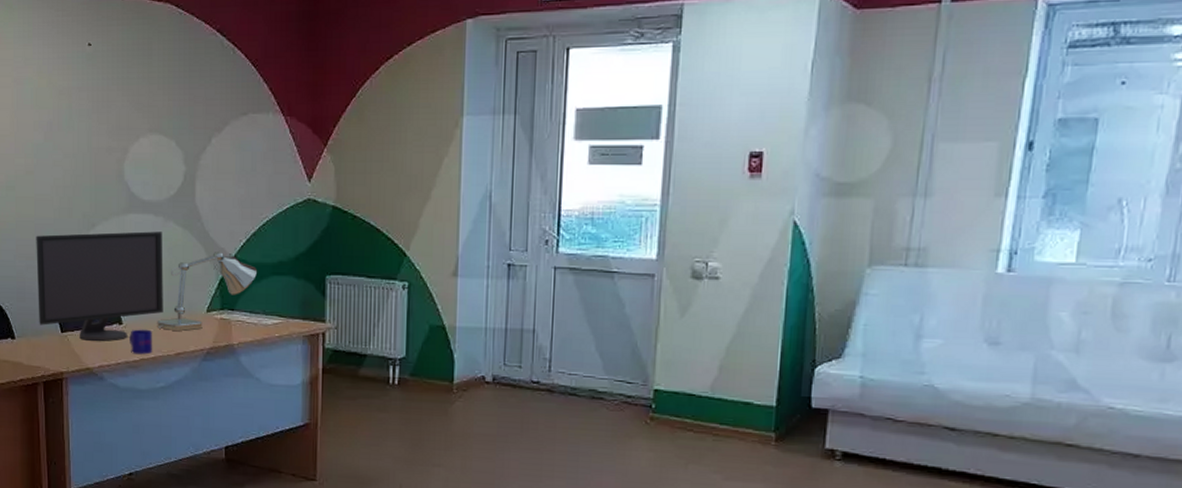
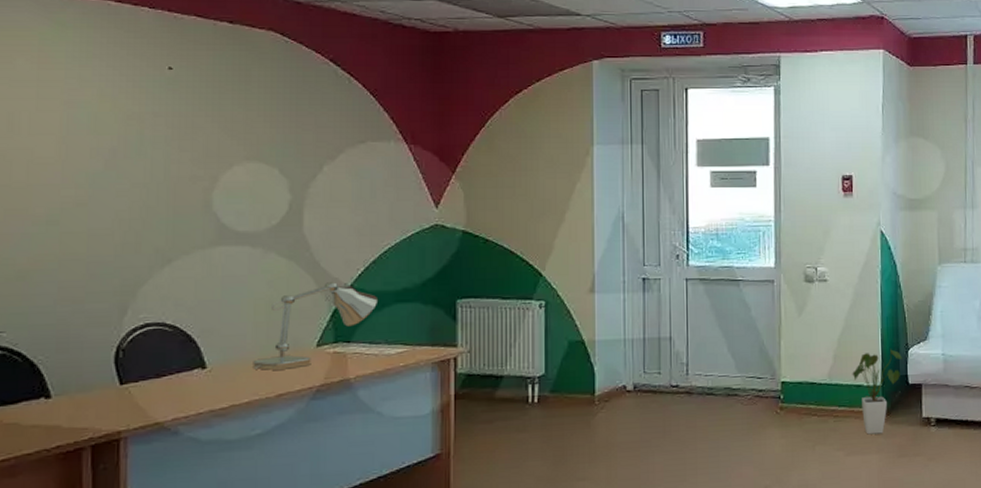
computer monitor: present [36,231,163,341] -> none [87,264,262,391]
mug: present [130,329,153,355] -> none [216,371,247,401]
house plant: none [740,365,806,461] -> present [852,349,902,435]

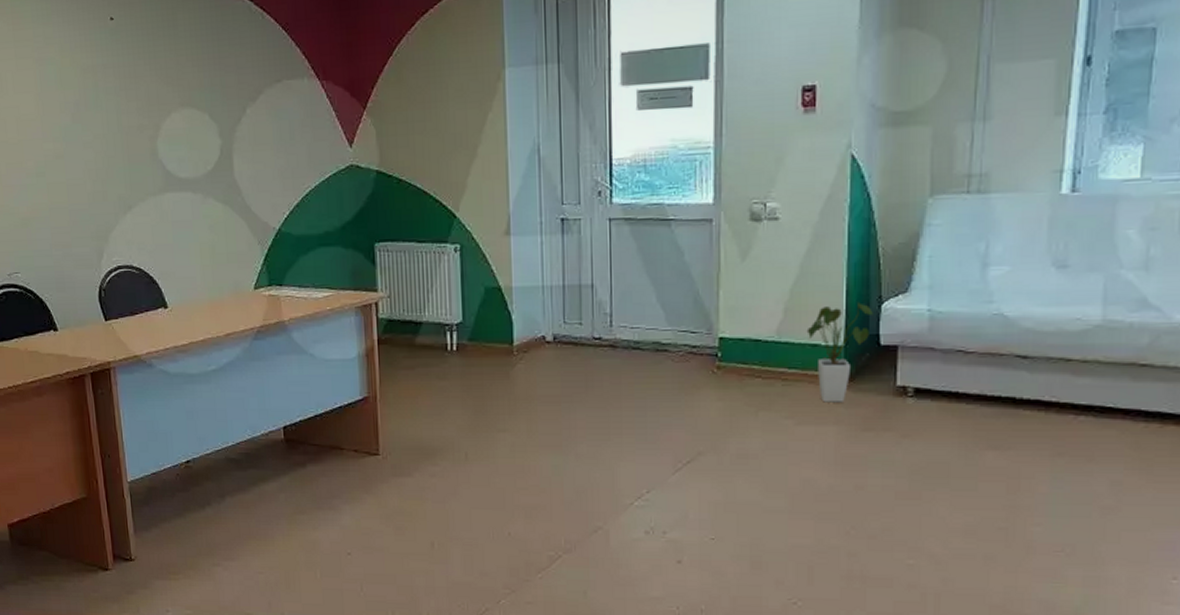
desk lamp: present [253,282,379,371] -> none [203,226,304,312]

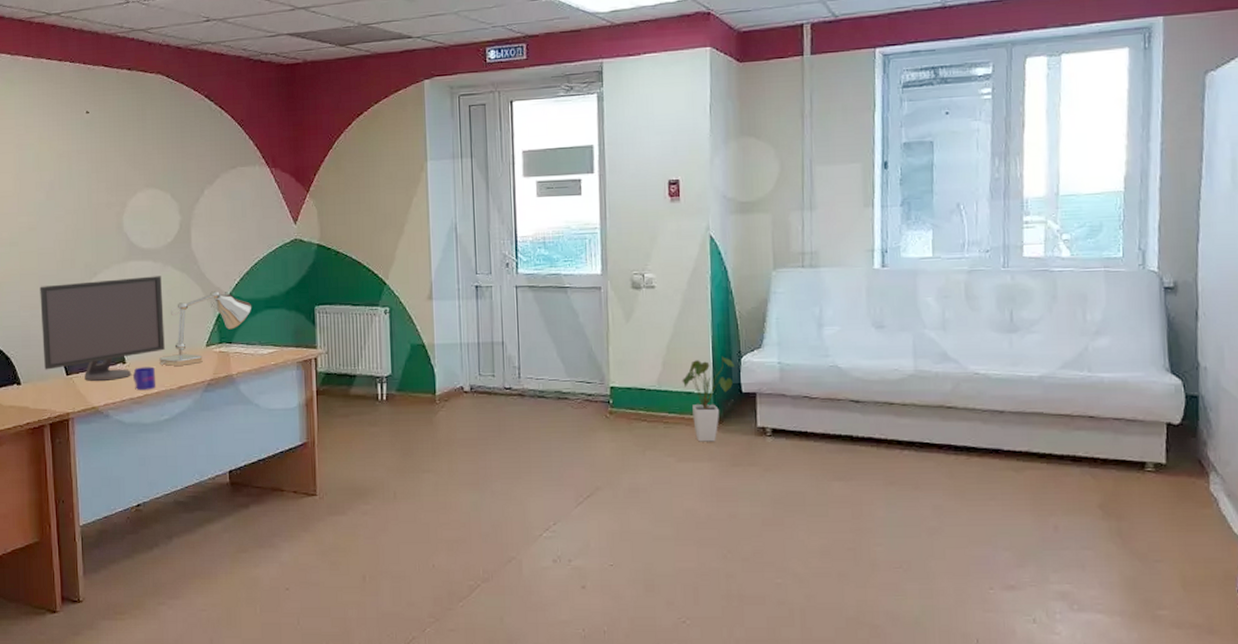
computer monitor: none [71,209,209,327] -> present [40,276,165,381]
mug: none [176,311,202,338] -> present [133,366,157,391]
desk lamp: none [203,226,304,312] -> present [159,291,252,367]

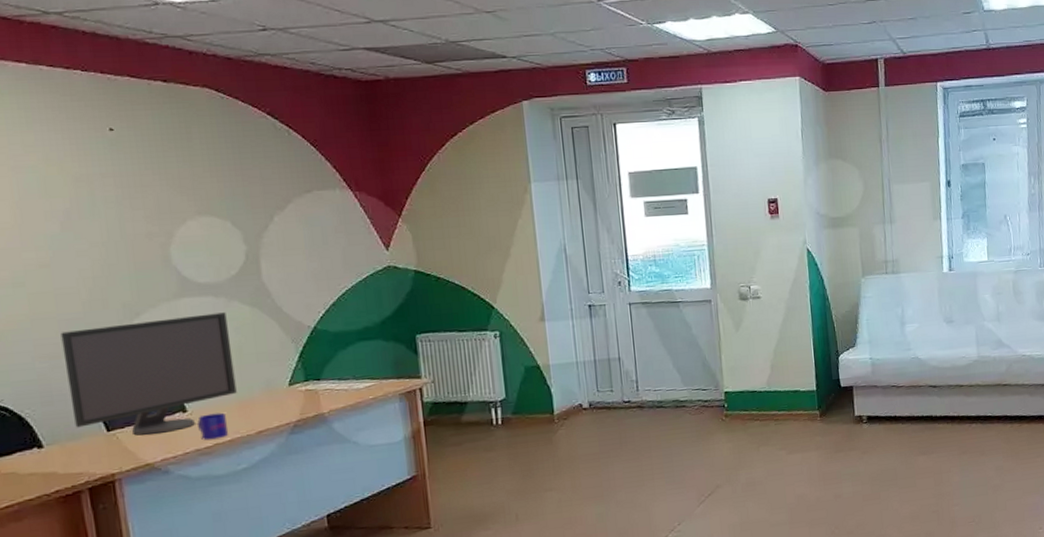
desk lamp: present [159,291,252,367] -> none [230,325,343,411]
house plant: present [682,357,735,442] -> none [788,356,834,434]

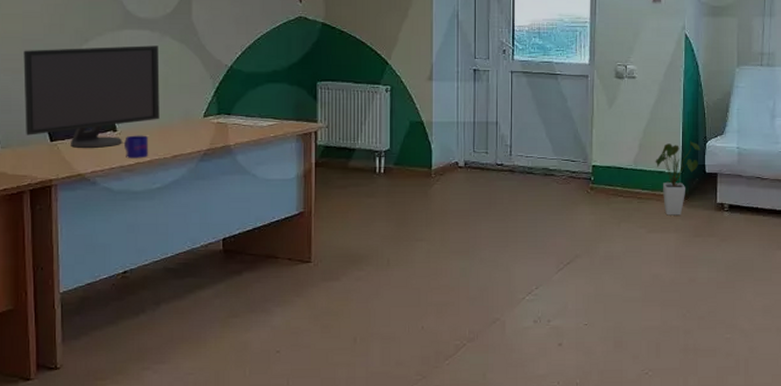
house plant: none [788,356,834,434] -> present [655,141,700,216]

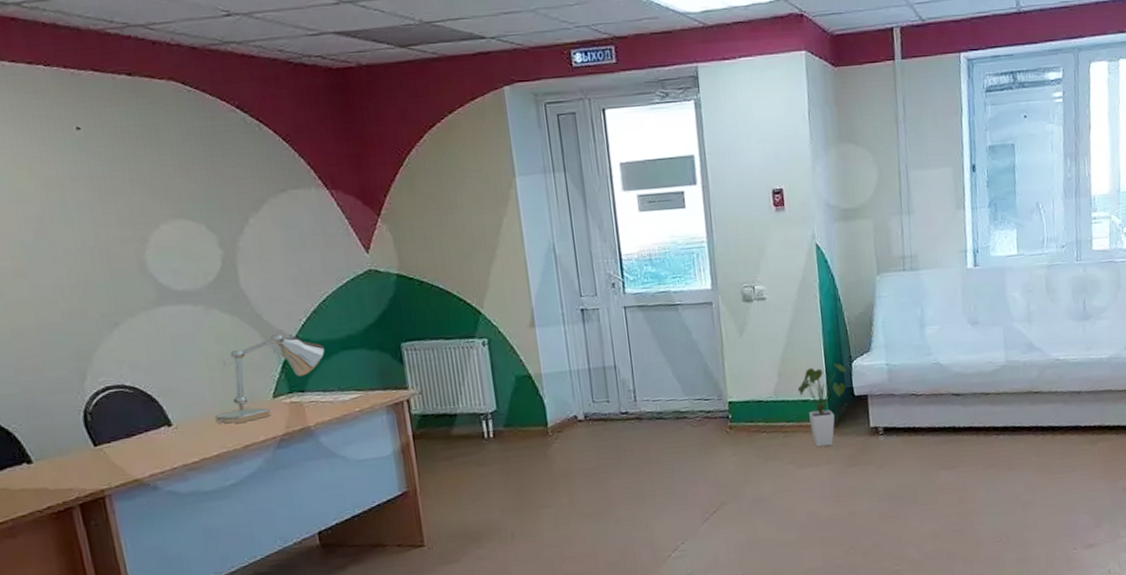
computer monitor: present [23,45,160,148] -> none [41,321,221,450]
mug: present [124,135,149,159] -> none [183,426,216,456]
desk lamp: none [153,63,253,136] -> present [215,334,326,425]

